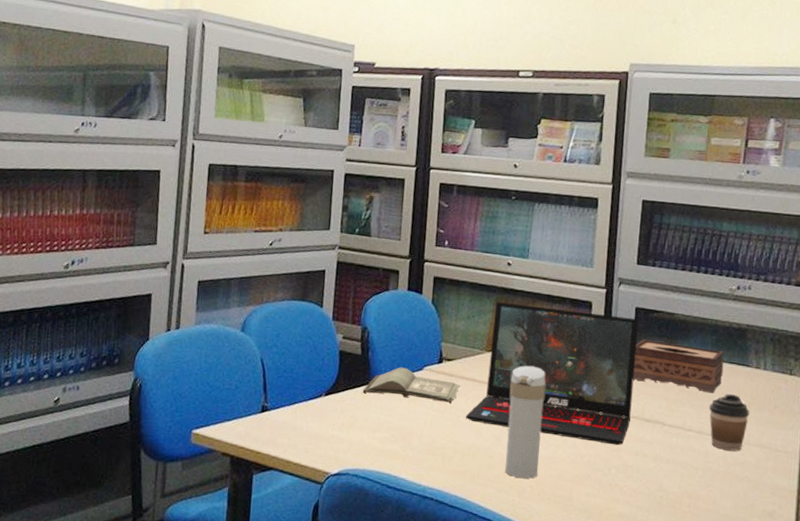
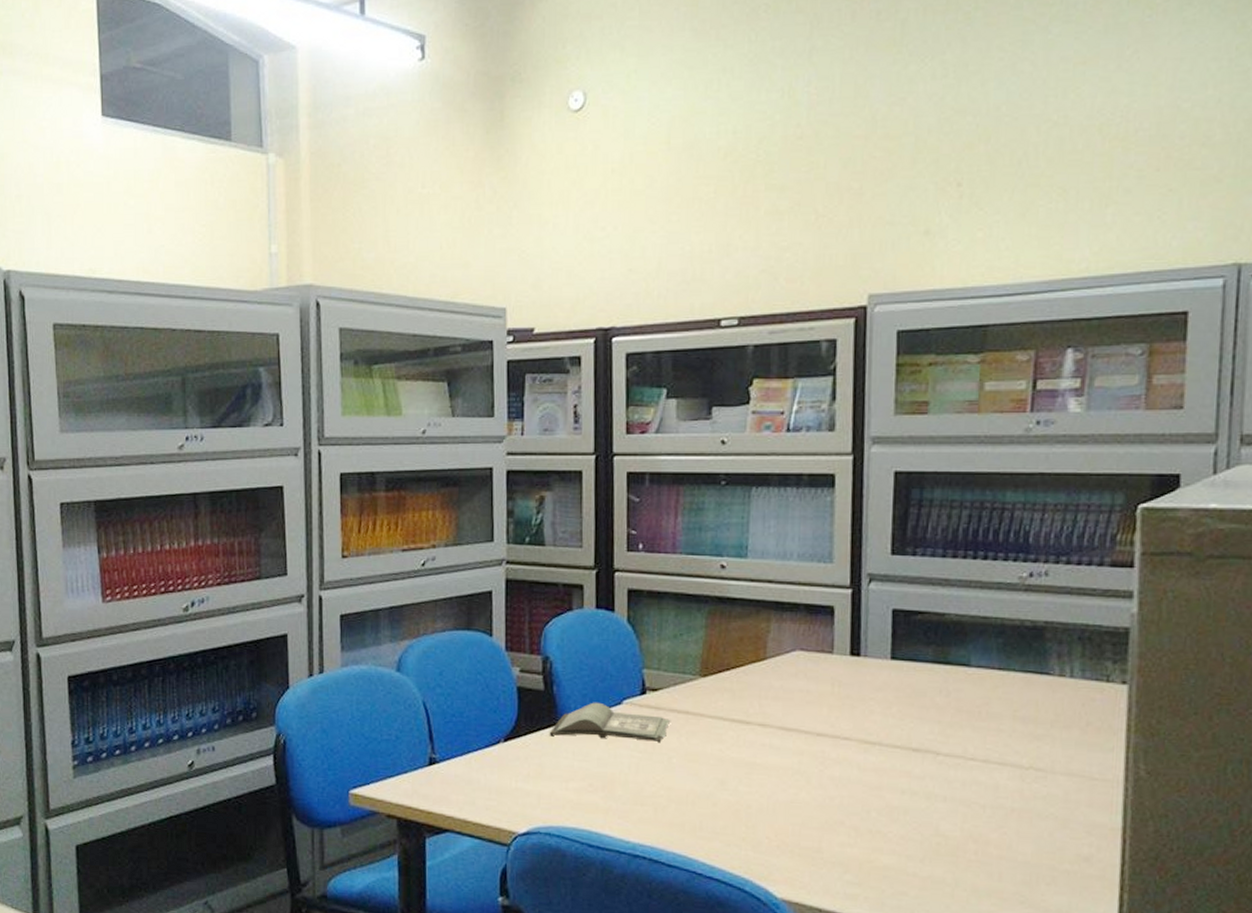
laptop: present [465,302,639,446] -> none [679,615,898,783]
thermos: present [505,365,546,479] -> none [733,691,779,828]
tissue box: present [633,339,724,394] -> none [893,649,1015,712]
coffee cup: present [709,394,750,451] -> none [997,711,1053,782]

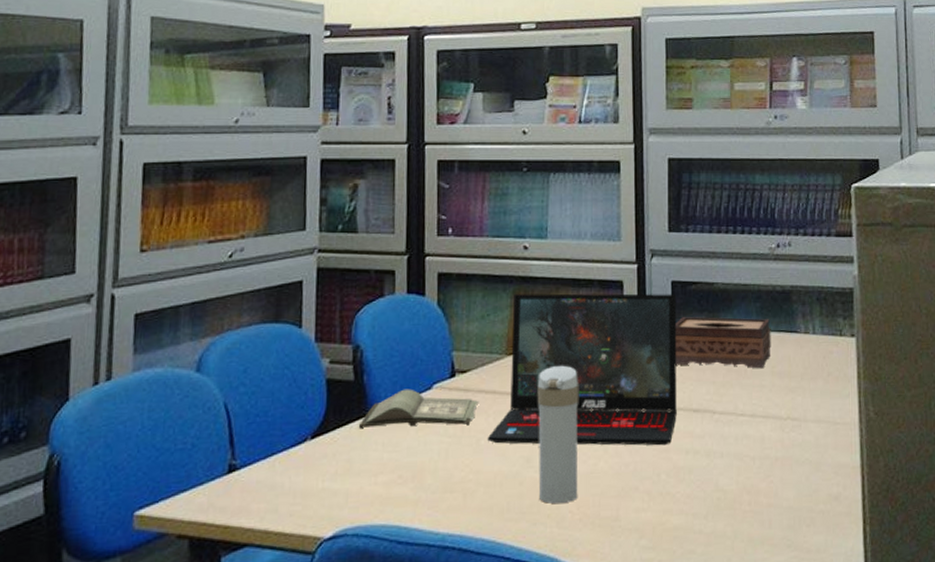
laptop: none [679,615,898,783] -> present [487,293,677,446]
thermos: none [733,691,779,828] -> present [537,365,578,503]
tissue box: none [893,649,1015,712] -> present [675,317,771,369]

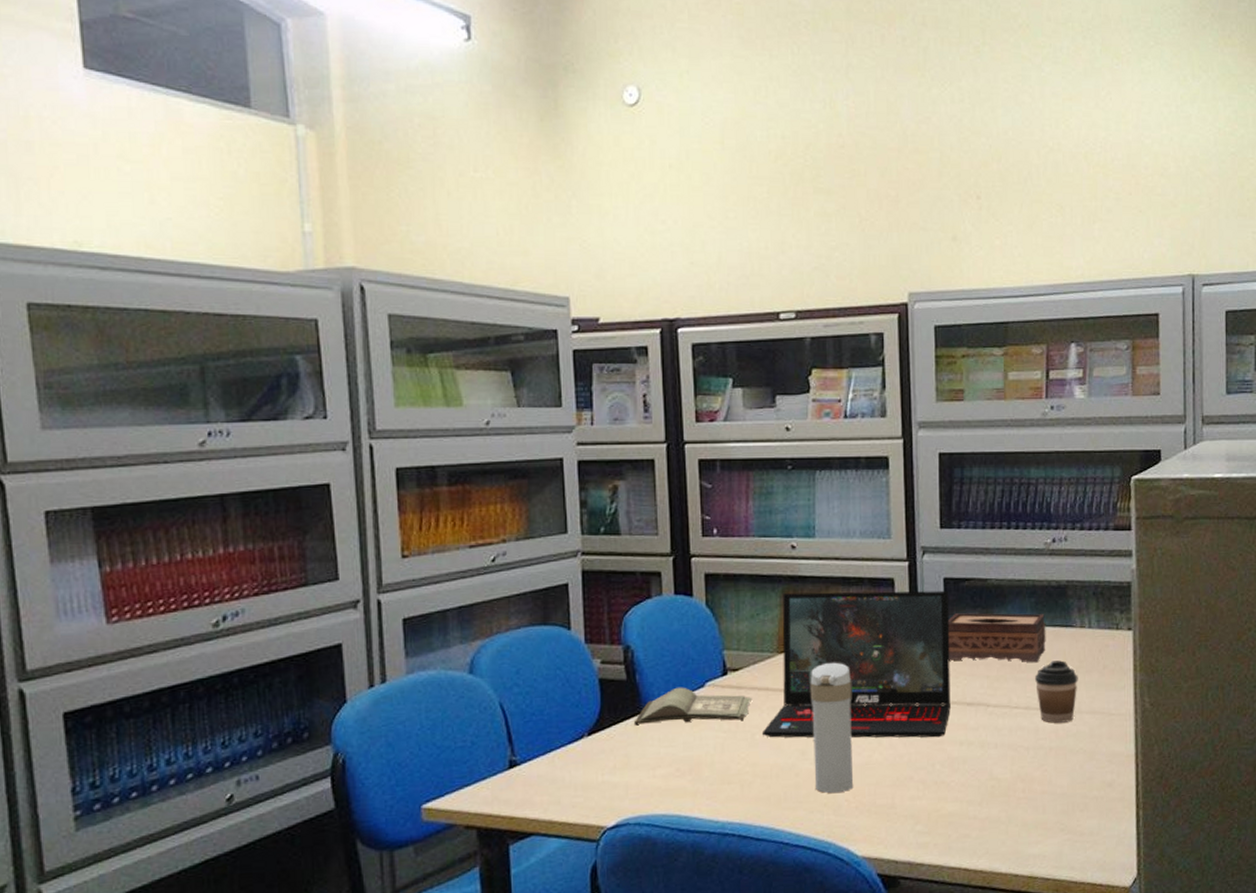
coffee cup: none [760,367,803,432] -> present [1034,660,1078,723]

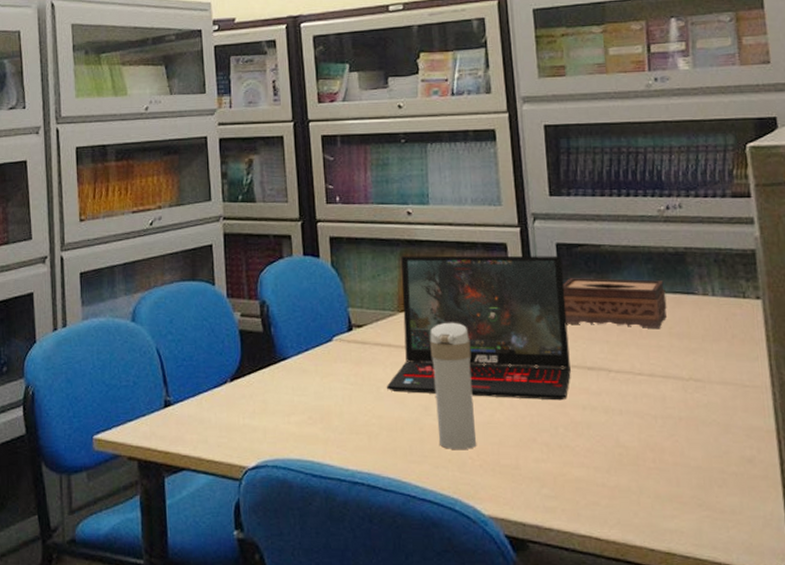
hardback book: present [633,687,753,725] -> none [270,340,377,374]
coffee cup: present [1034,660,1078,723] -> none [657,328,705,392]

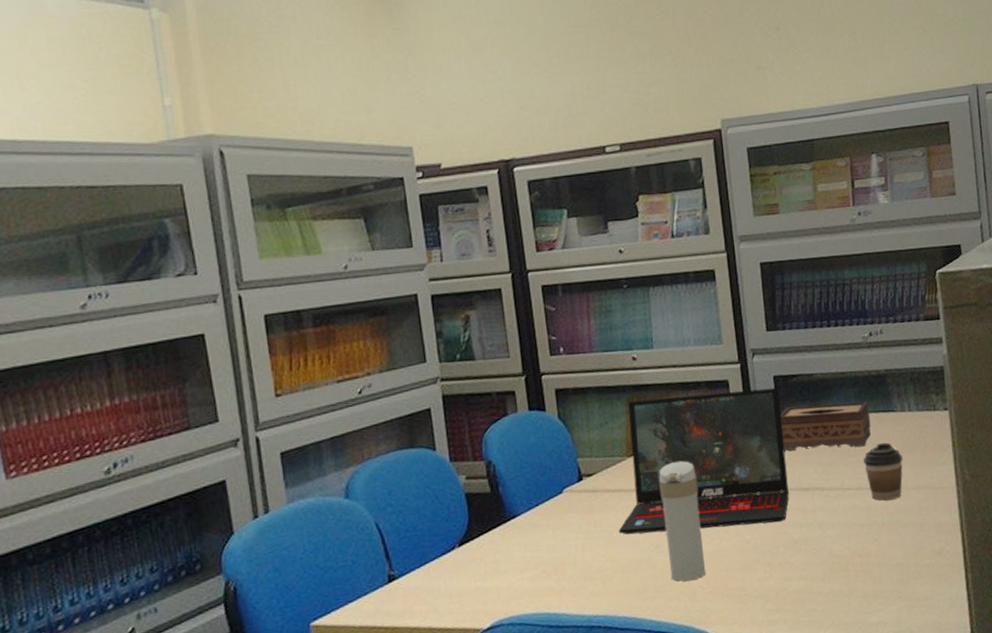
coffee cup: none [657,328,705,392] -> present [863,442,903,501]

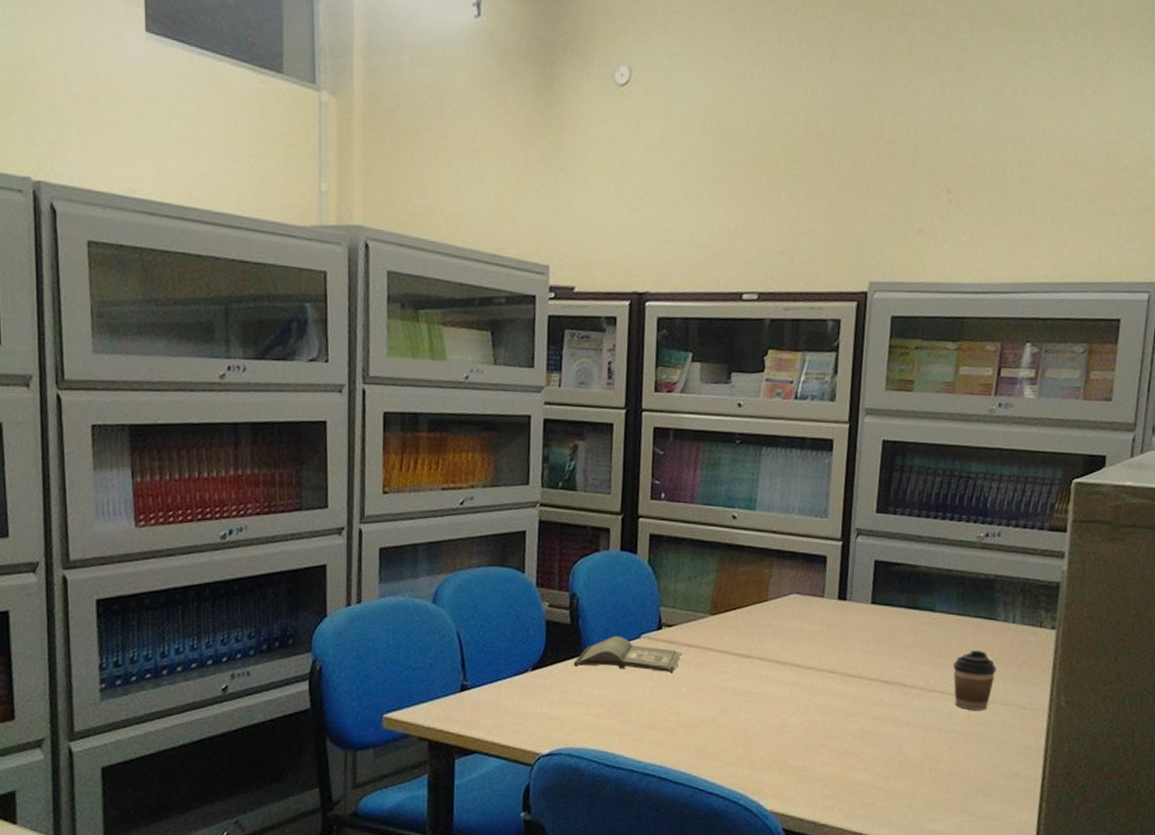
hardback book: none [500,494,608,533] -> present [573,635,683,672]
laptop: present [618,387,789,535] -> none [688,560,879,710]
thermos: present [659,461,706,582] -> none [733,628,776,750]
tissue box: present [780,401,871,451] -> none [871,595,970,651]

